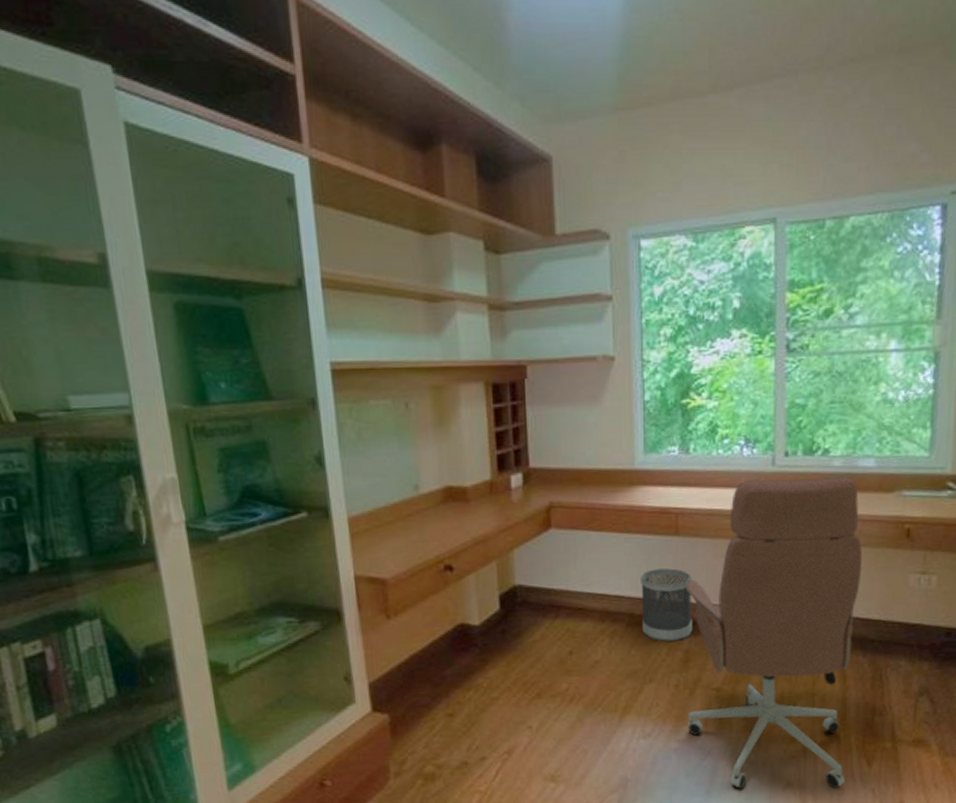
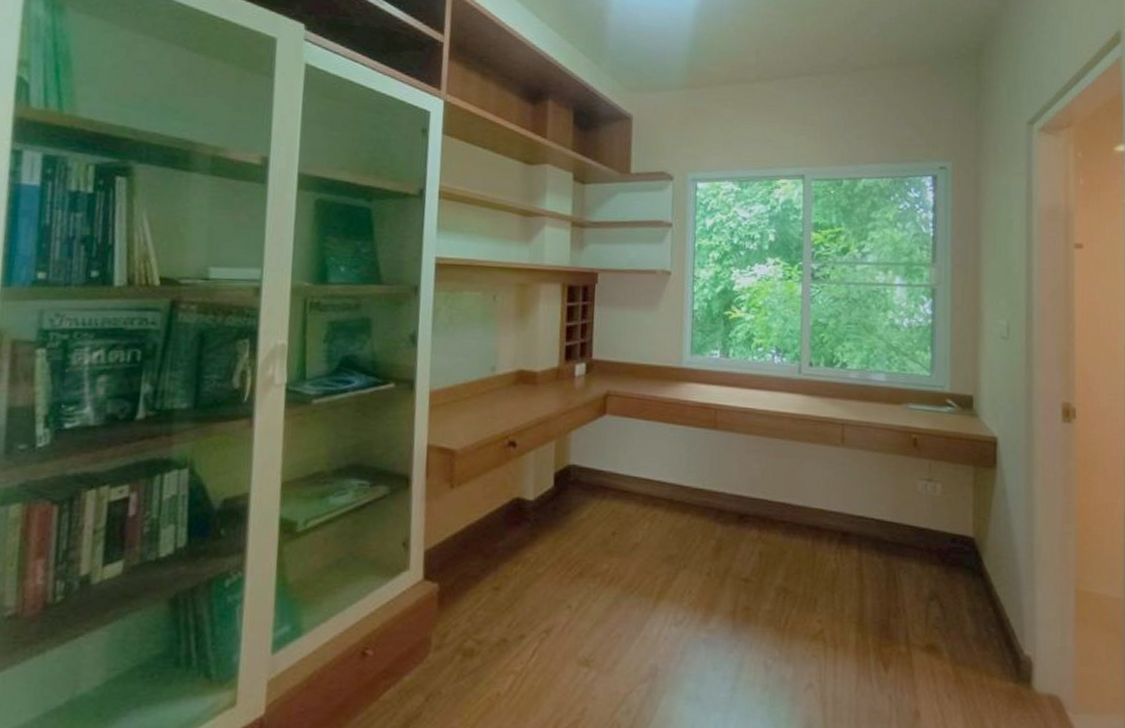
wastebasket: present [641,568,693,642] -> none [679,459,726,530]
office chair: present [684,477,863,790] -> none [716,384,876,692]

